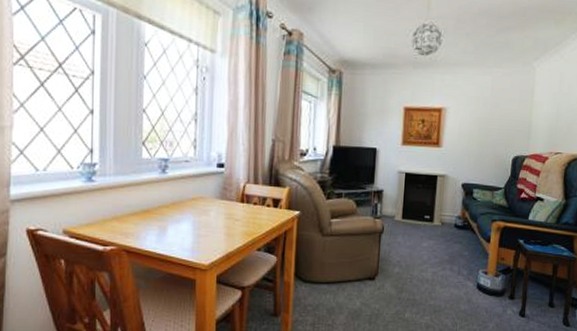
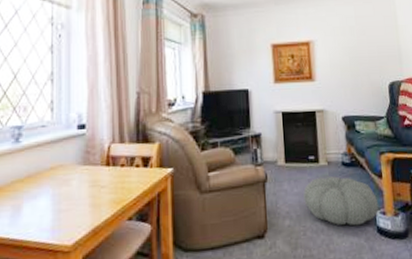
pouf: none [414,235,483,281] -> present [303,176,379,226]

